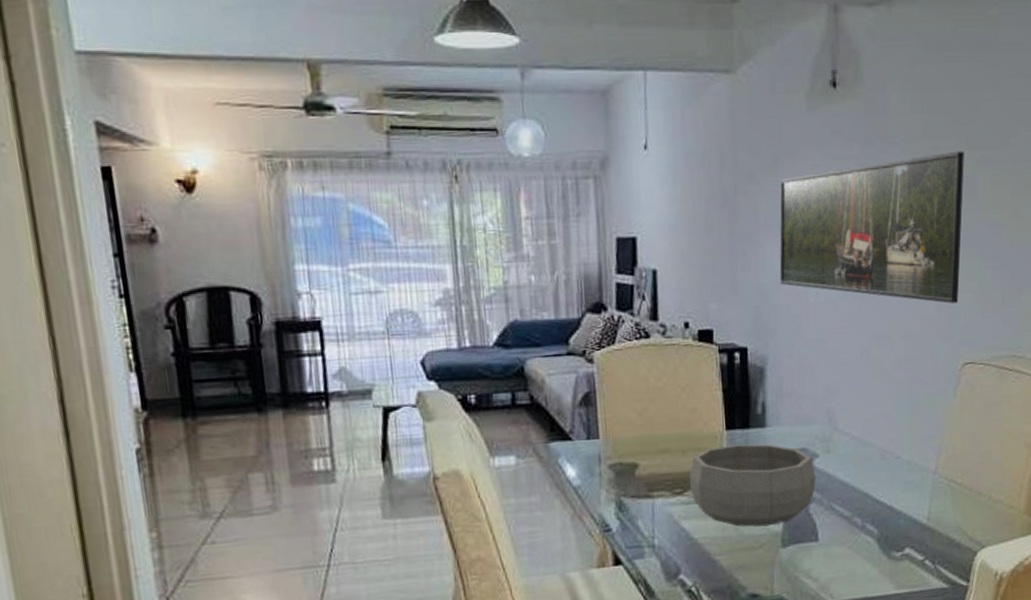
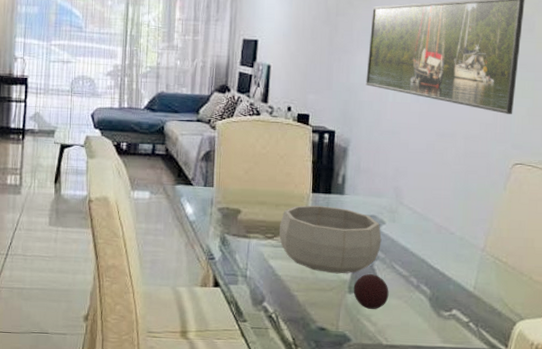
decorative ball: none [787,520,830,563] -> present [353,274,389,309]

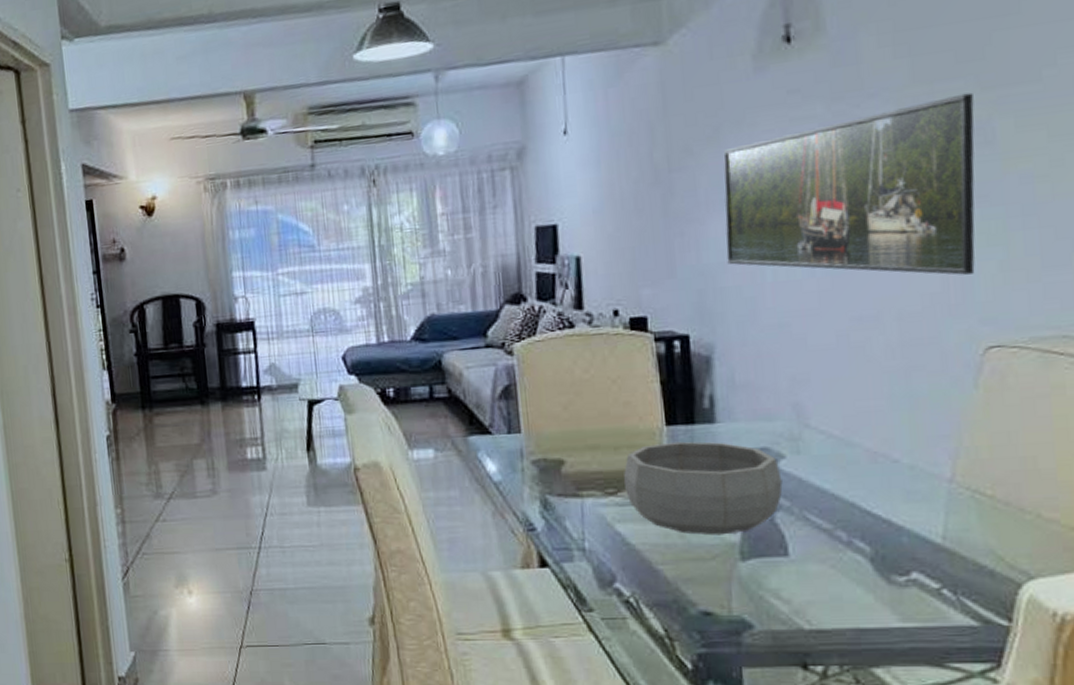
decorative ball: present [353,274,389,309] -> none [747,531,805,581]

